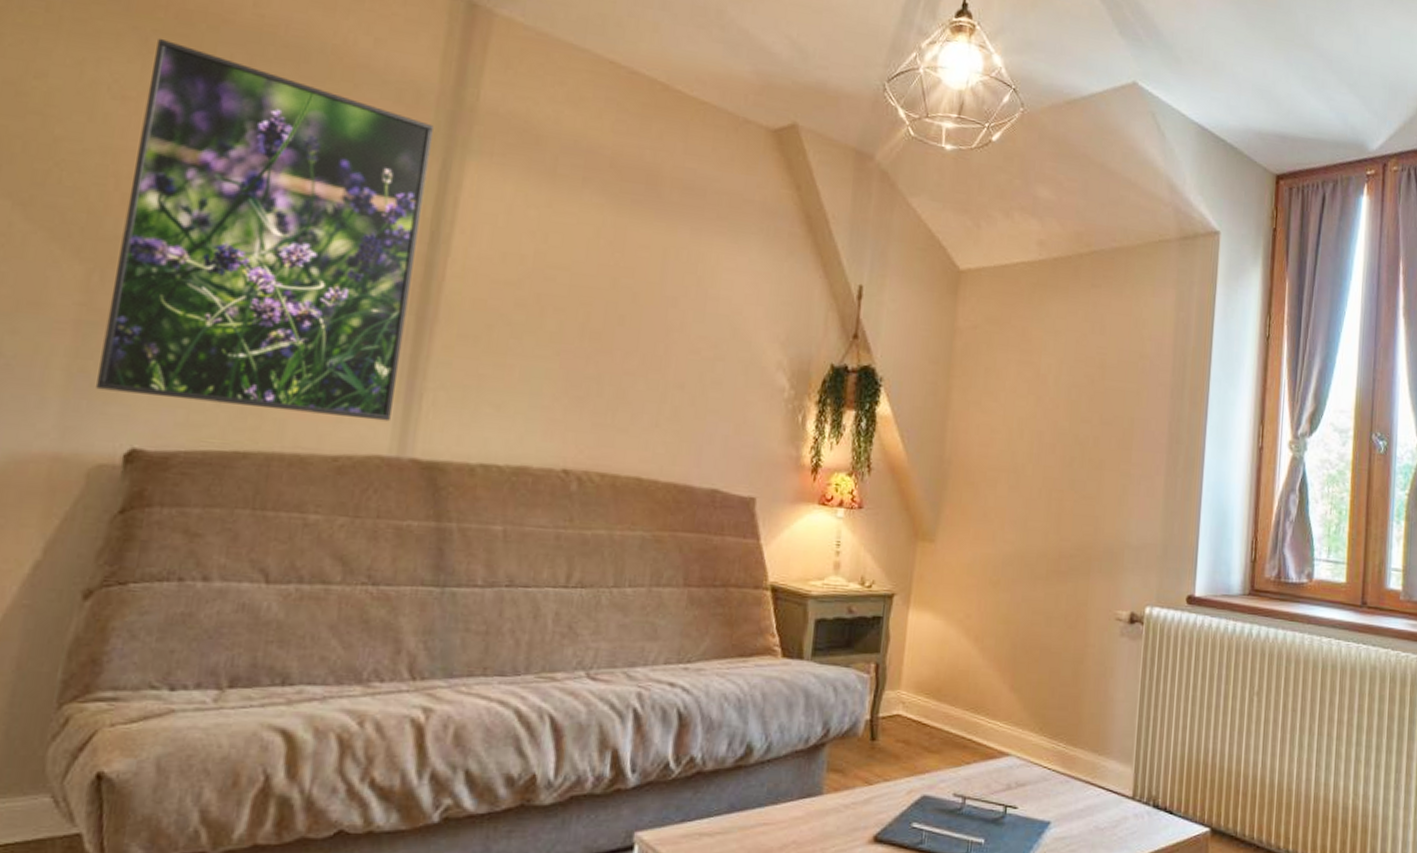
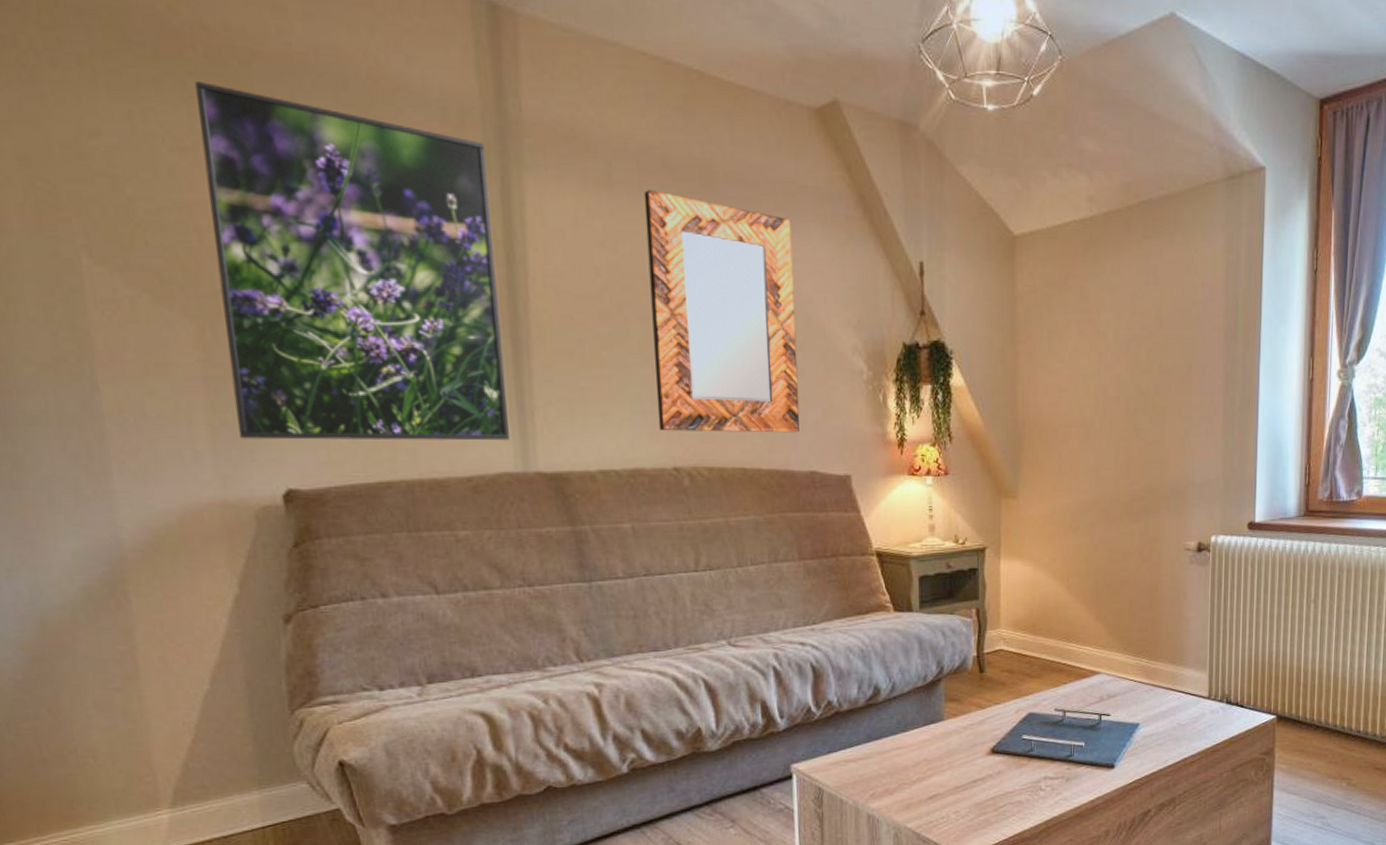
home mirror: none [555,186,732,446] -> present [643,190,800,433]

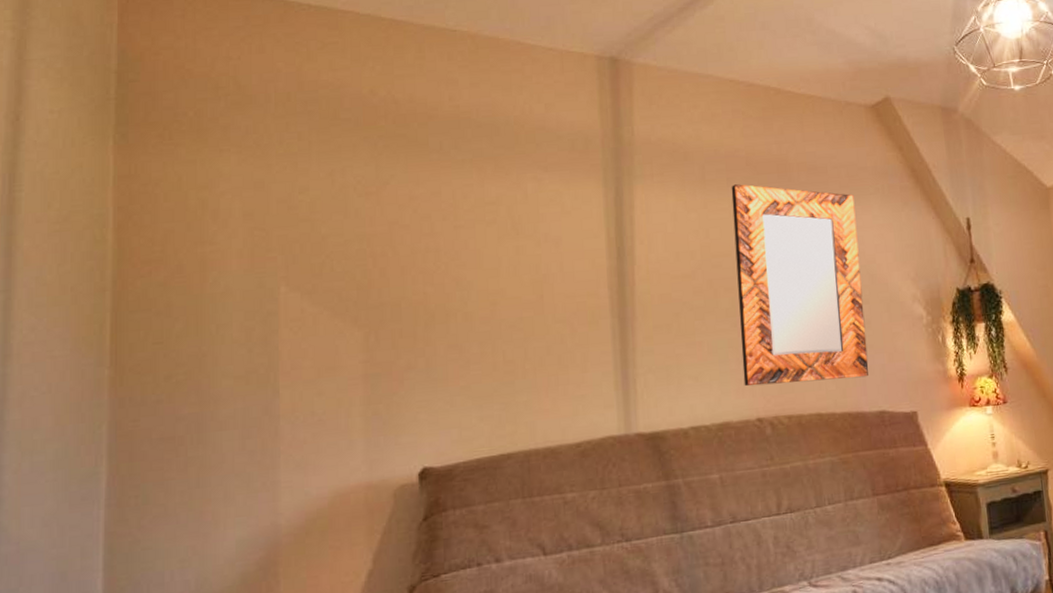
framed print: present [195,80,510,441] -> none [383,141,614,426]

